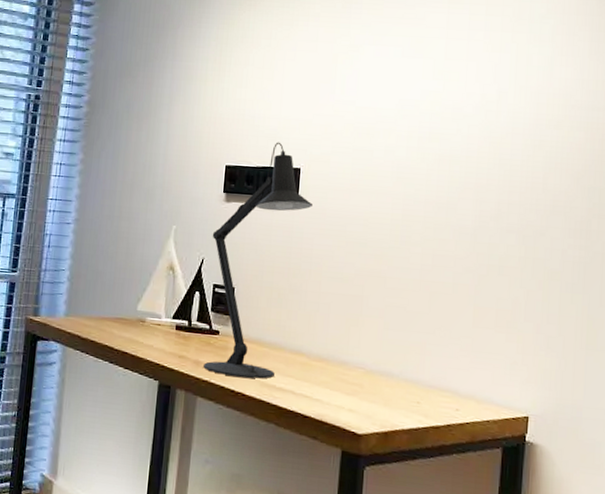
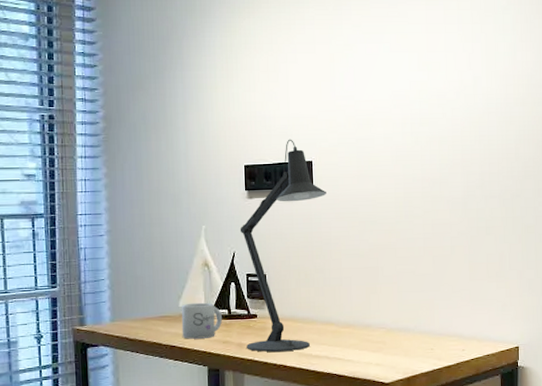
mug: none [136,307,181,350] -> present [181,302,222,339]

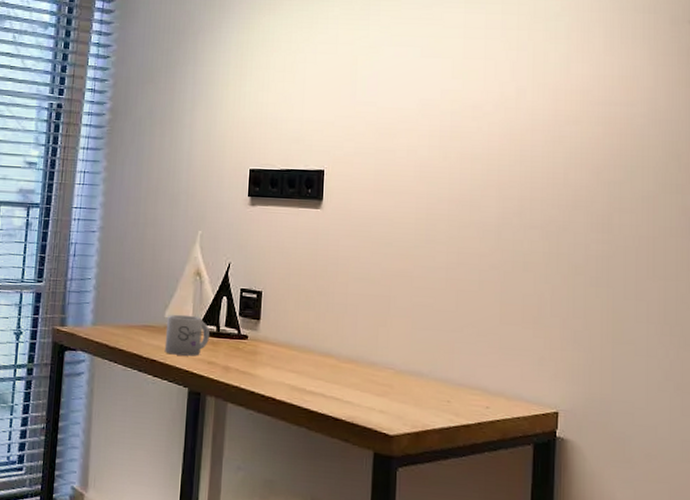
desk lamp: present [240,139,326,352] -> none [233,144,337,383]

